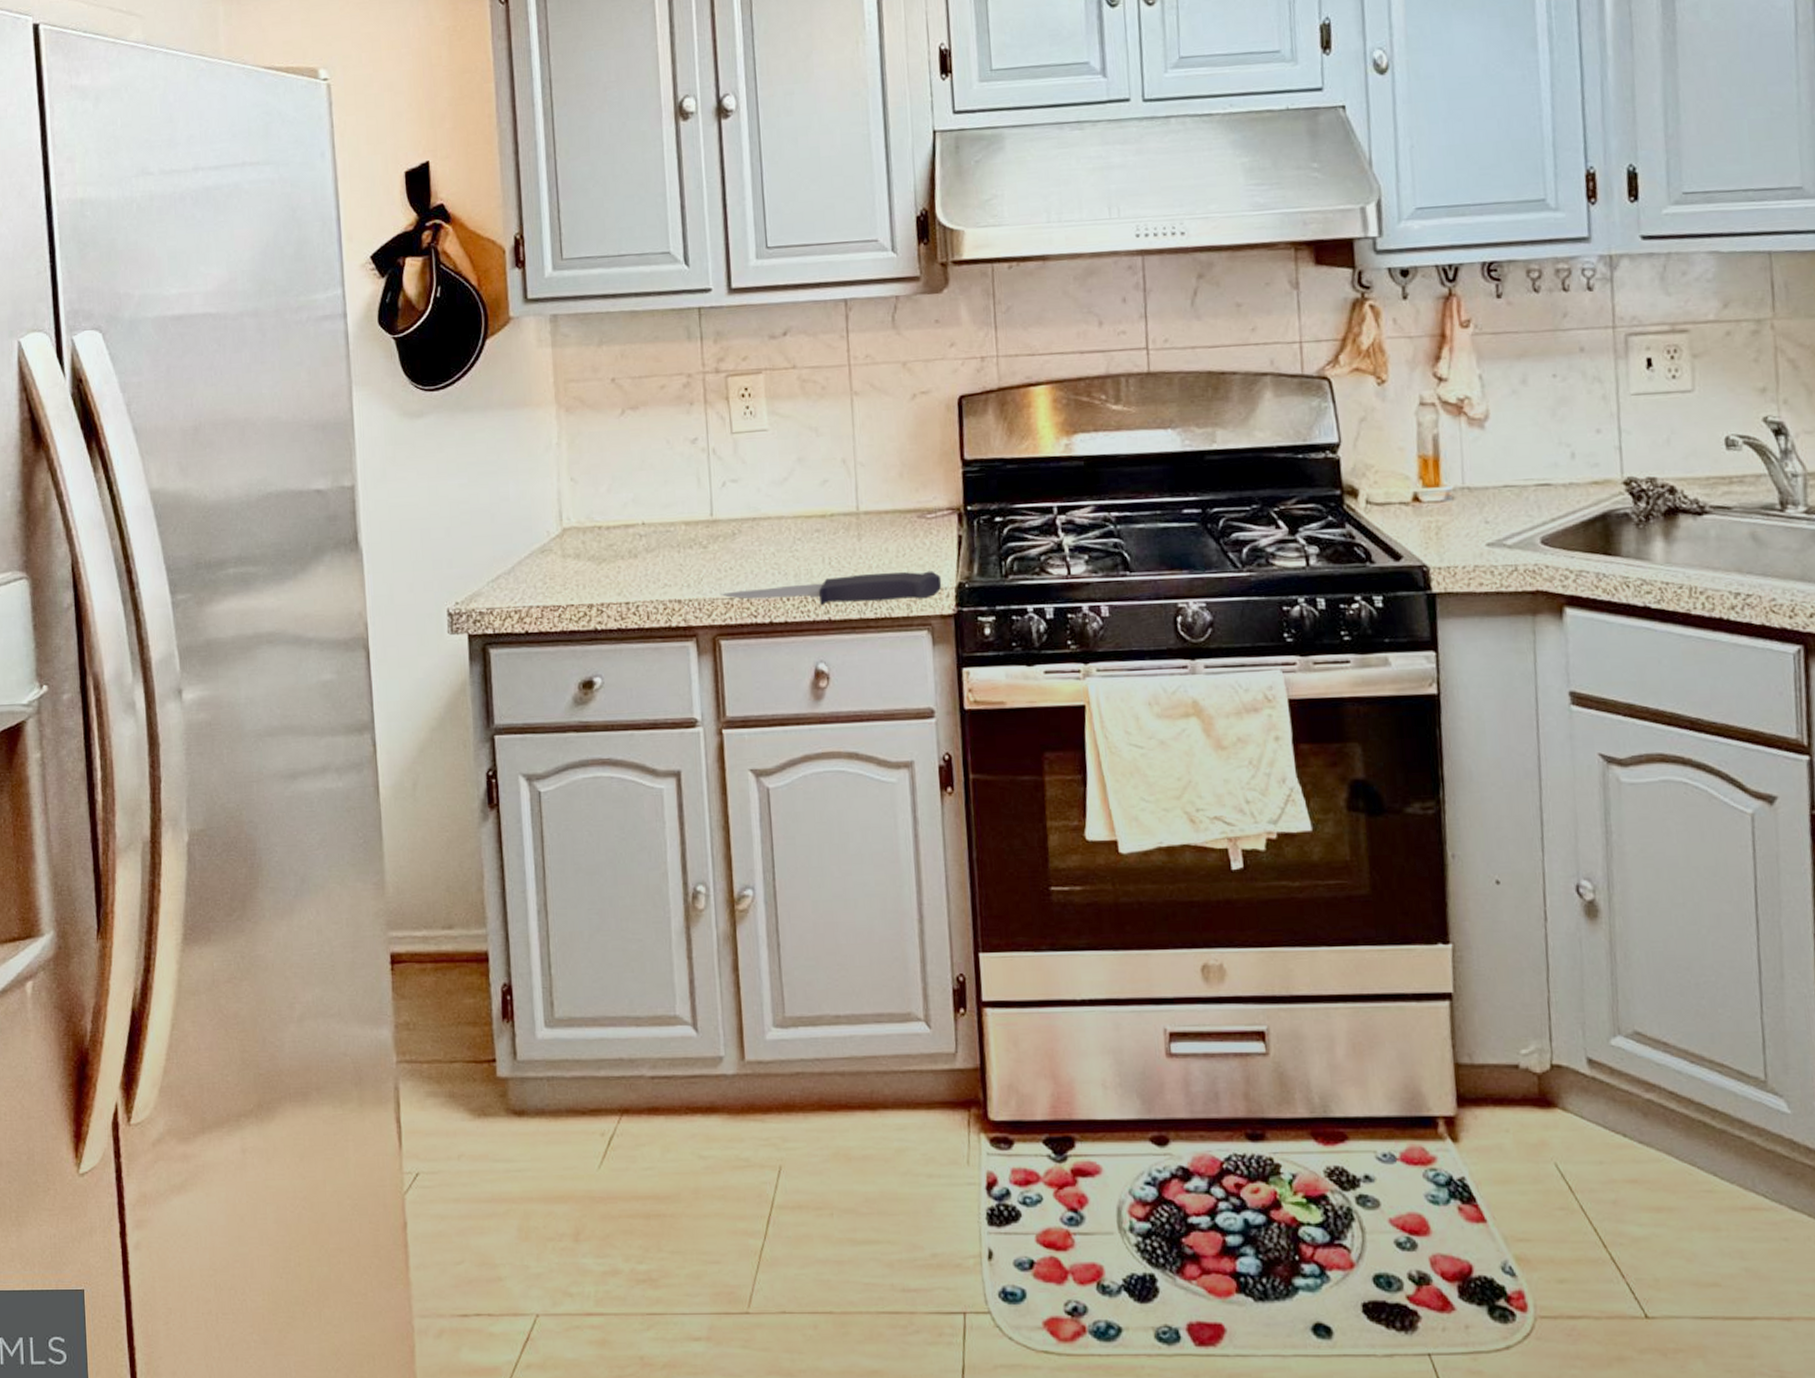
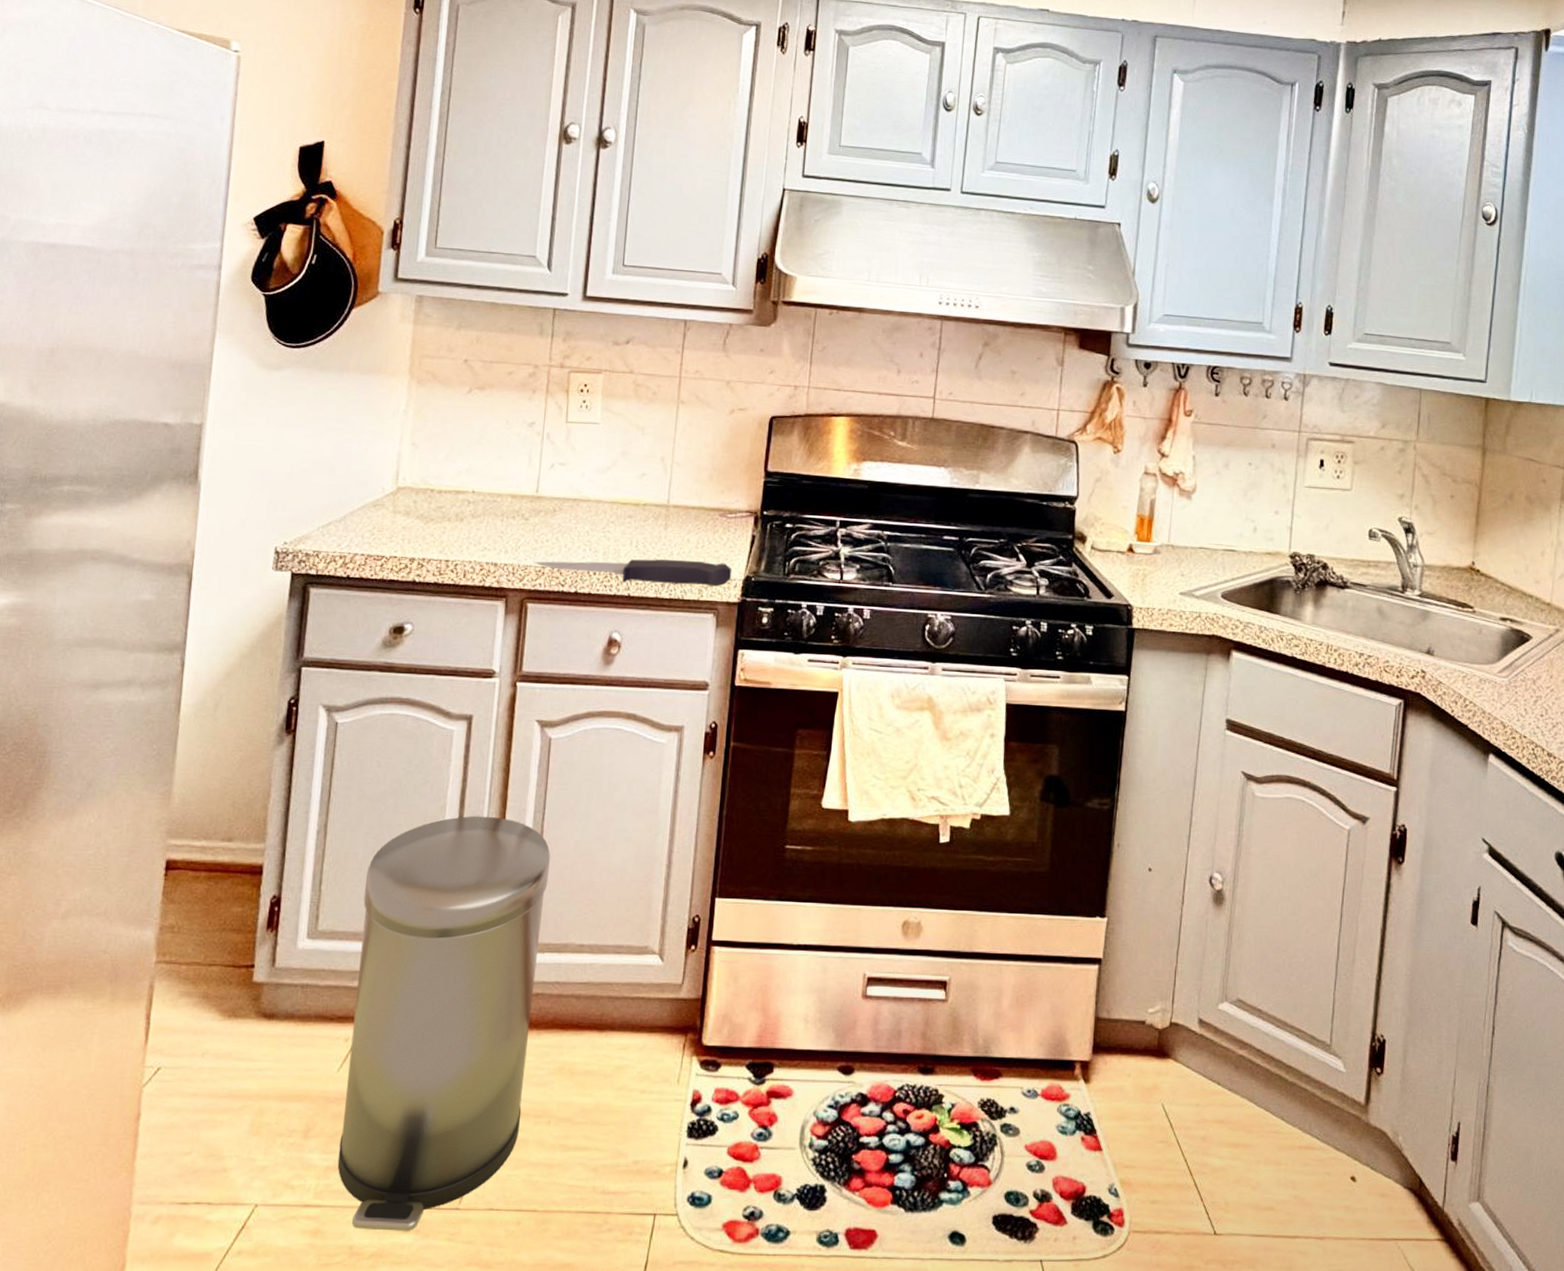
pedal bin: none [595,880,801,1339] -> present [337,816,550,1231]

